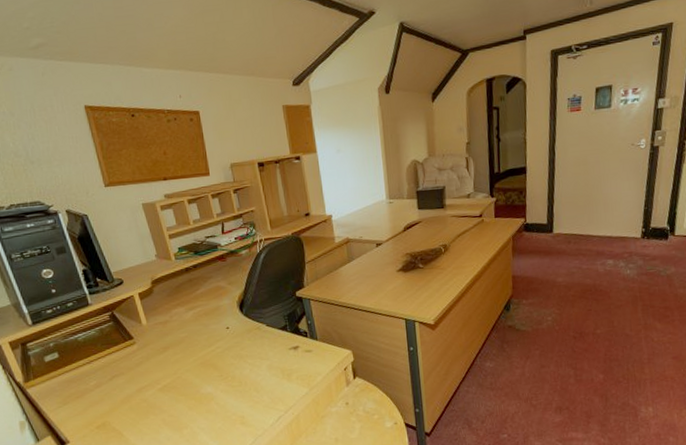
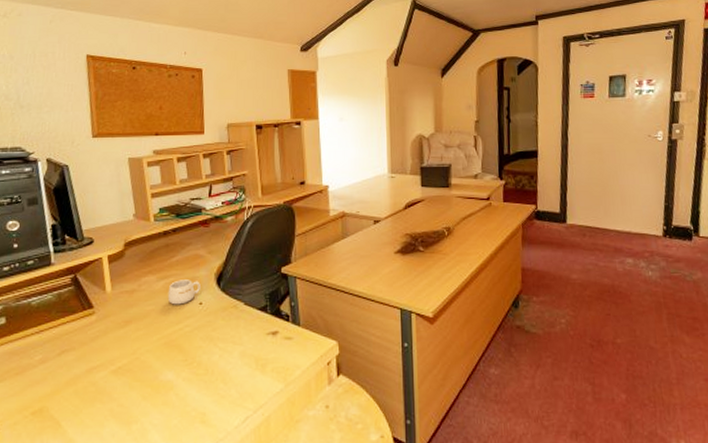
mug: none [197,308,226,331] -> present [167,279,200,305]

